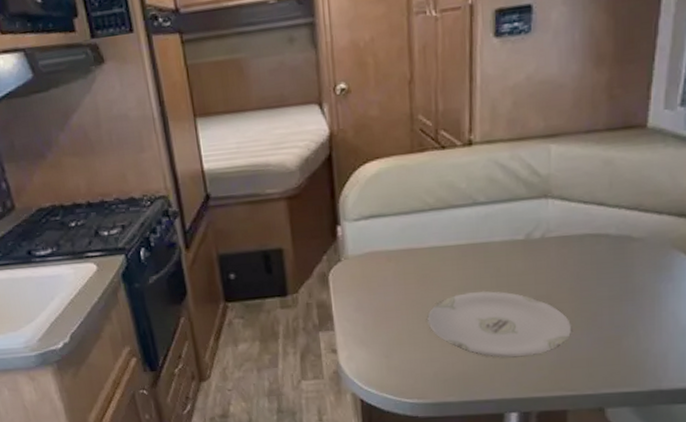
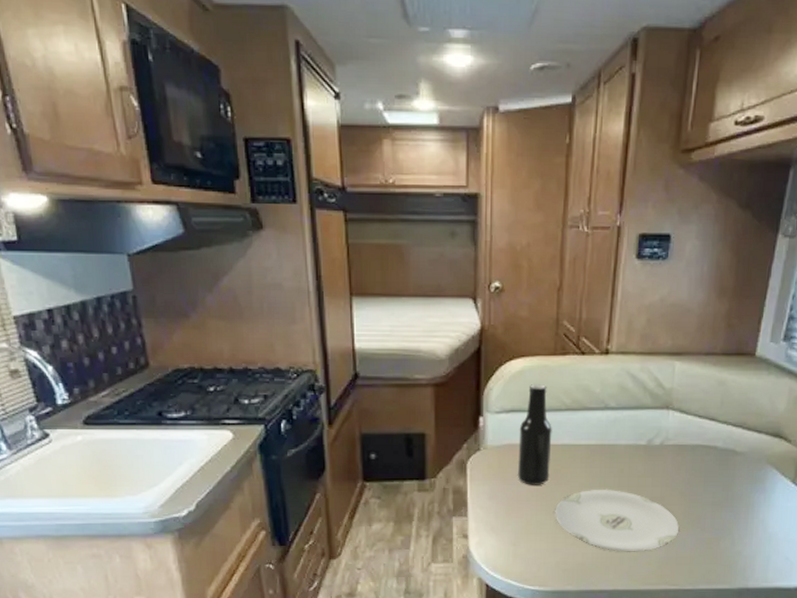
beer bottle: none [380,185,418,293] -> present [518,384,552,485]

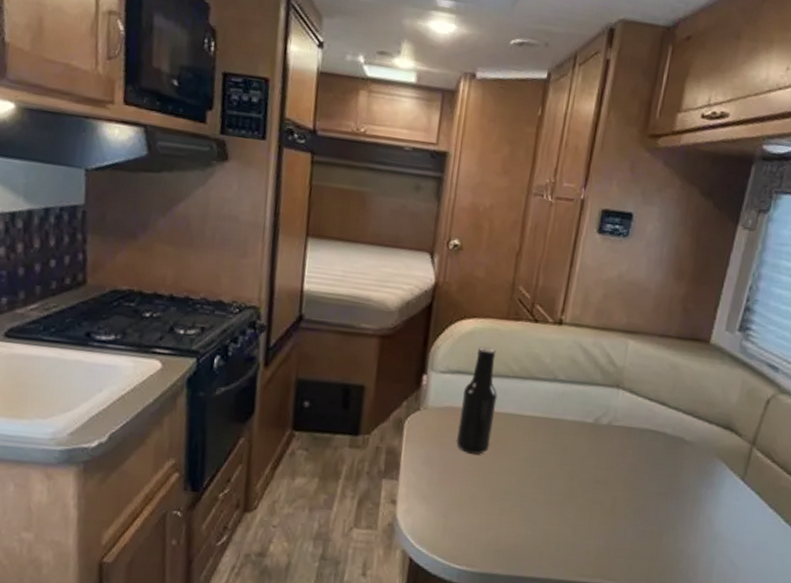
plate: present [555,489,679,552] -> none [491,465,621,539]

